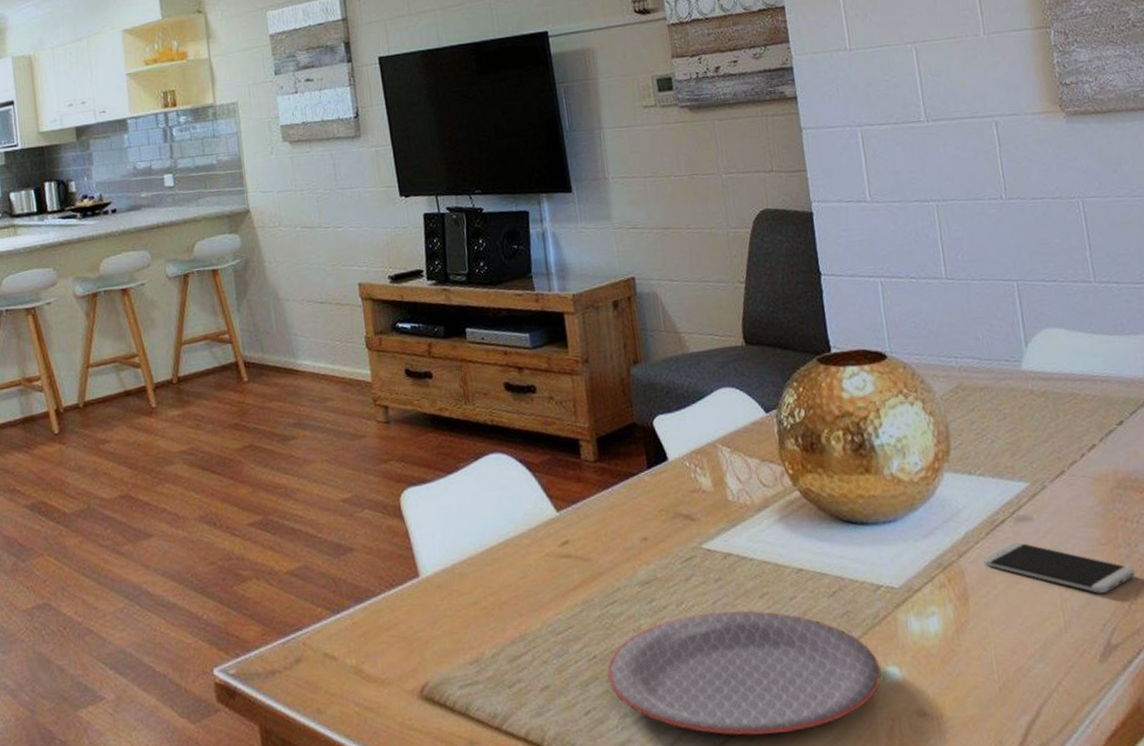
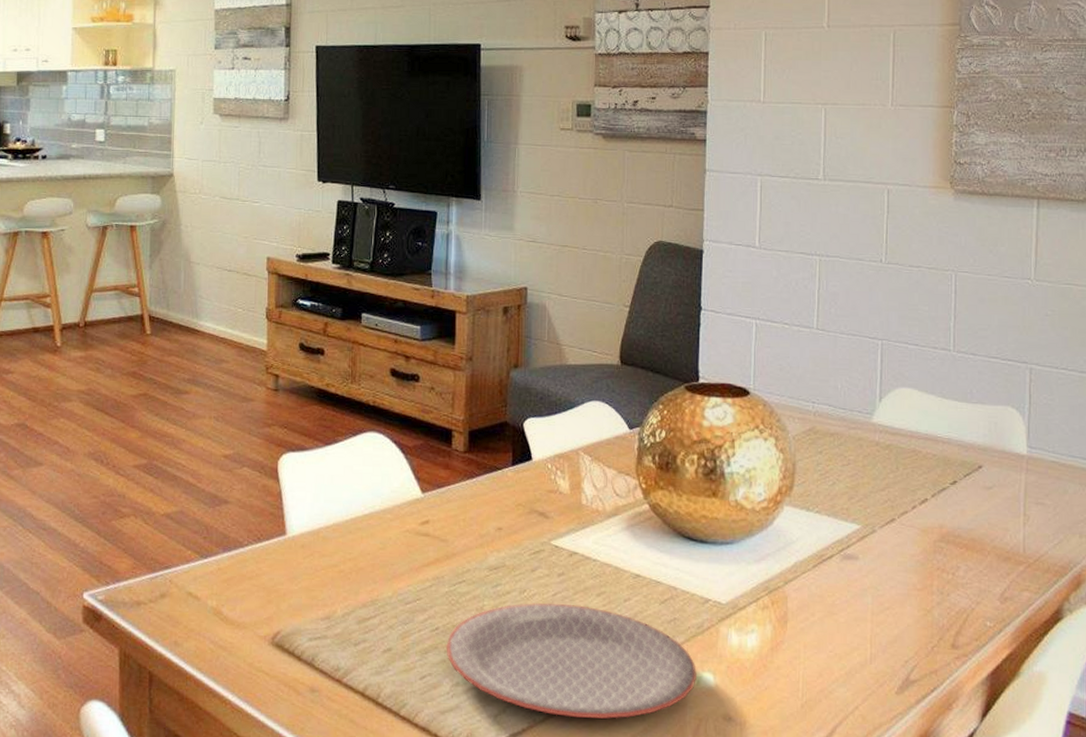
smartphone: present [984,542,1135,593] -> none [807,577,942,633]

